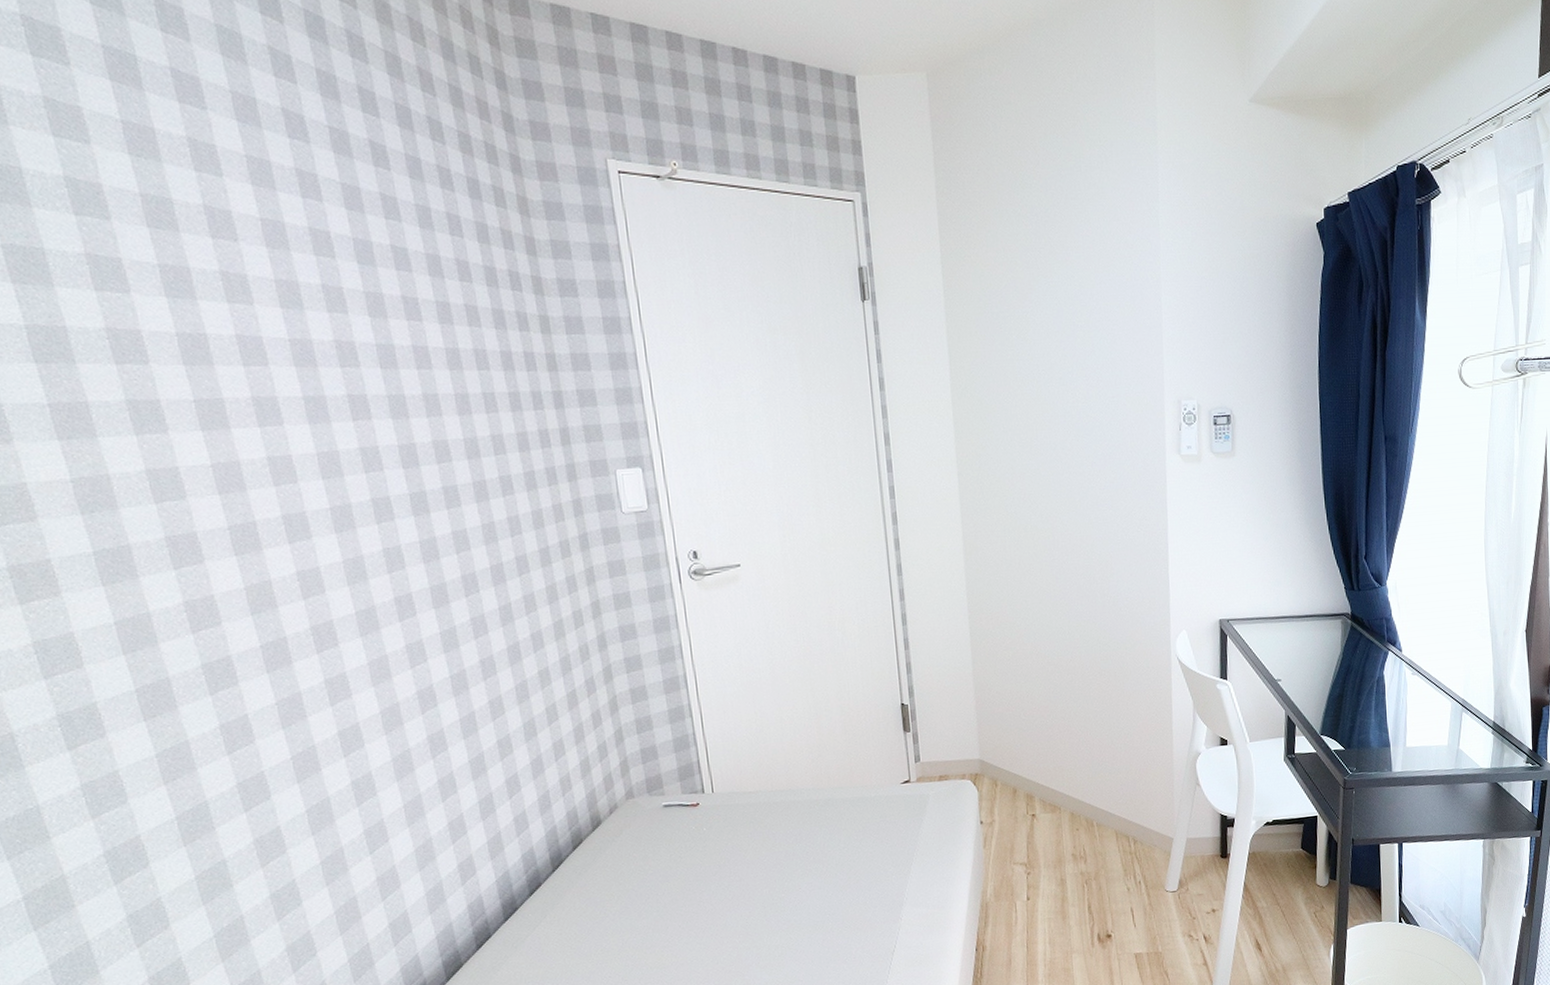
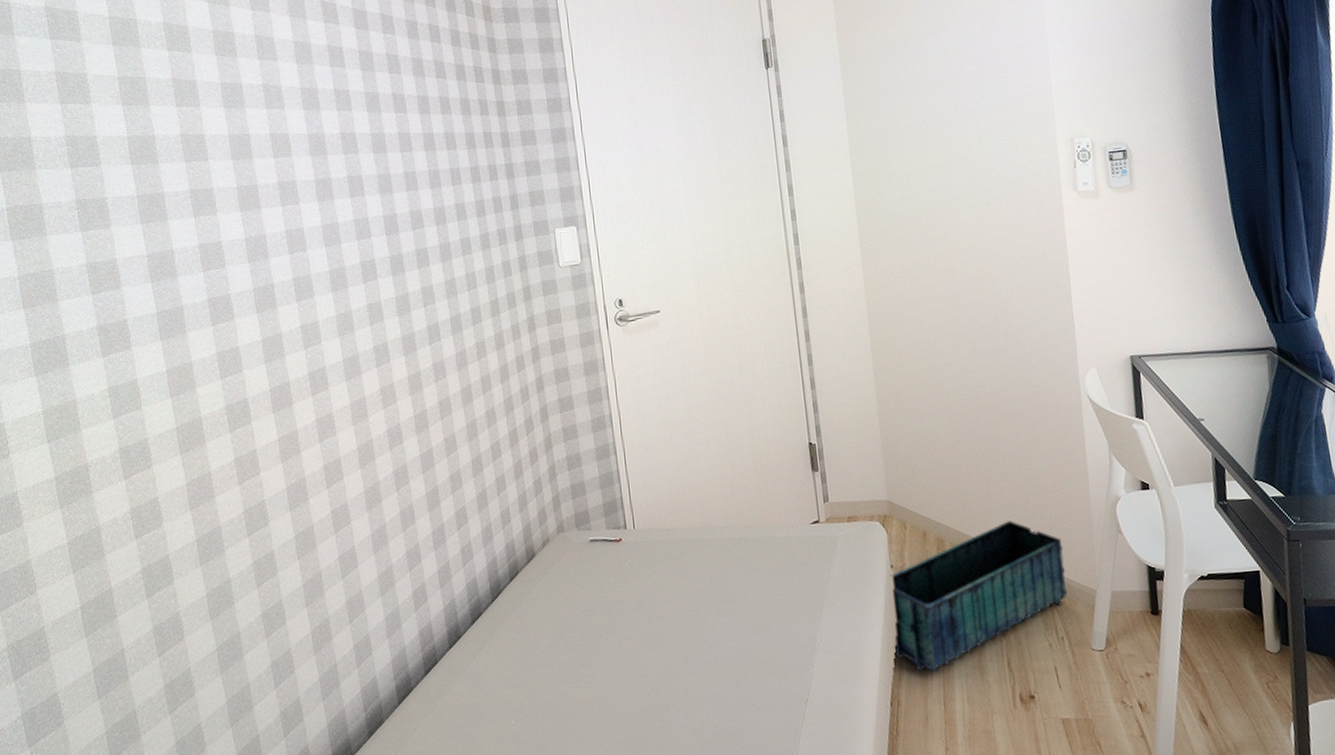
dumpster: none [979,776,1147,918] -> present [890,521,1068,672]

